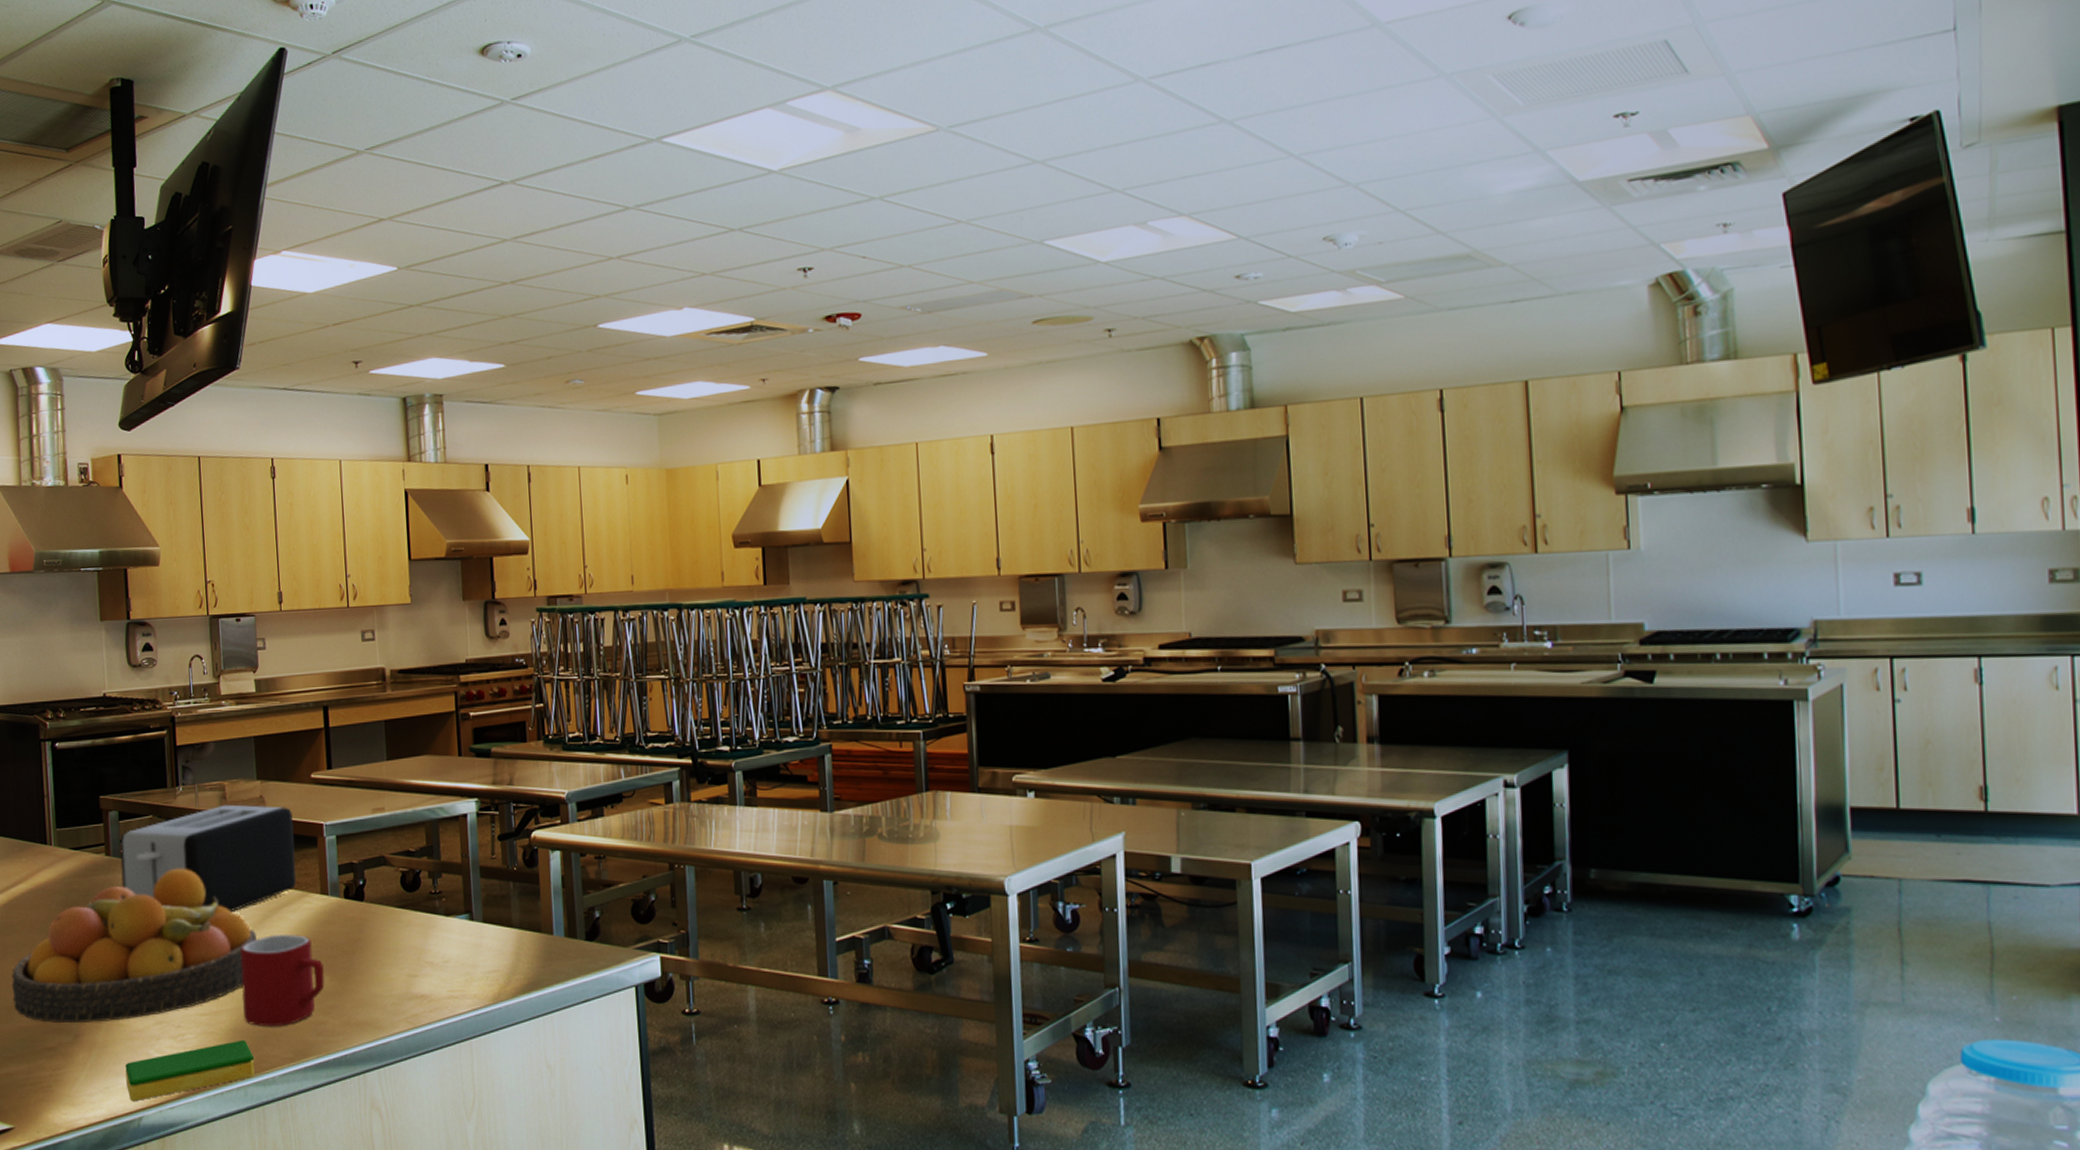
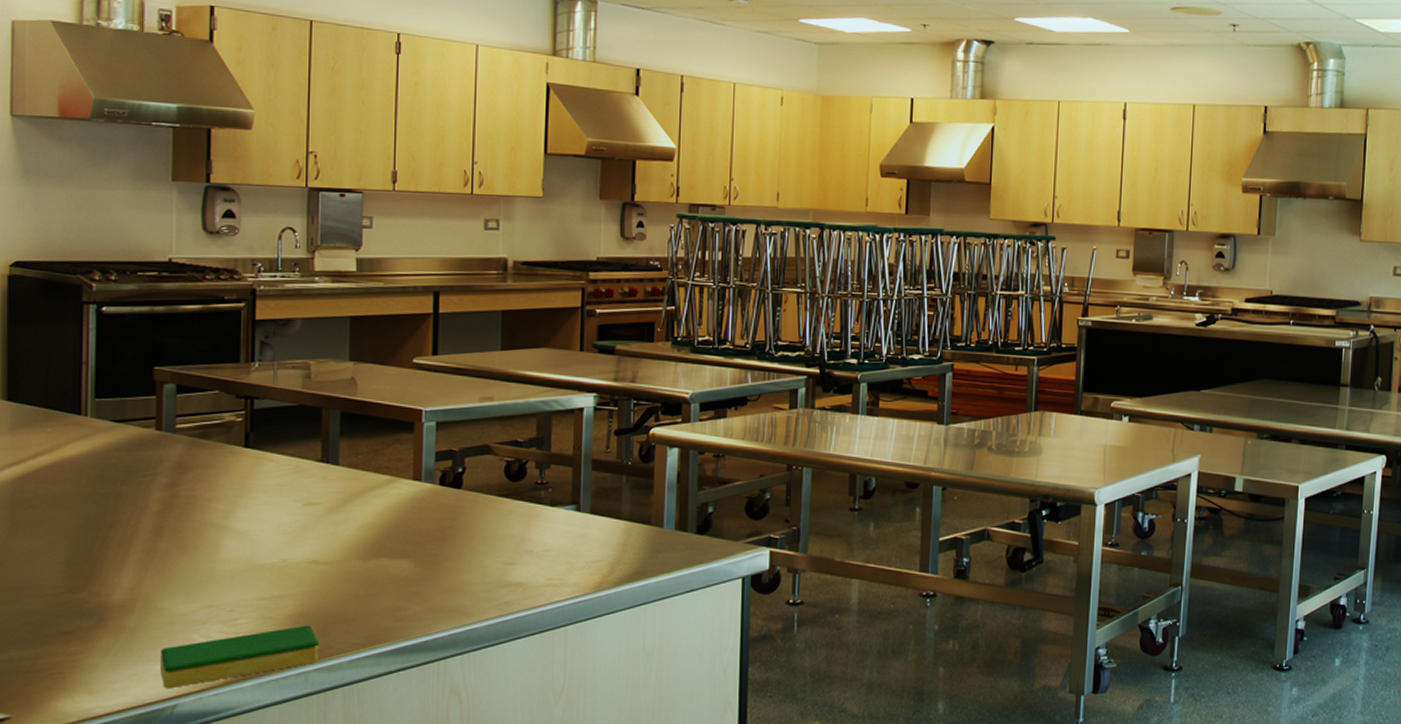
fruit bowl: present [11,868,256,1024] -> none [21,447,333,607]
toaster: present [119,804,297,913] -> none [174,384,389,495]
mug: present [241,935,326,1027] -> none [310,519,410,613]

